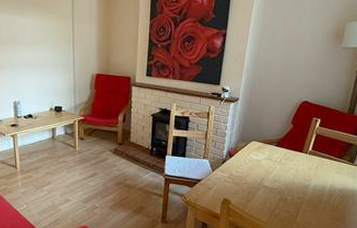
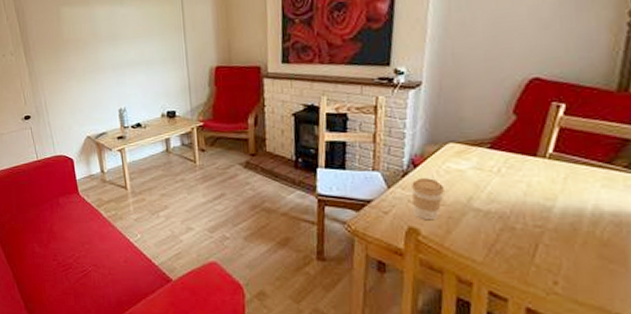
coffee cup: none [228,165,247,194] -> present [412,178,444,221]

